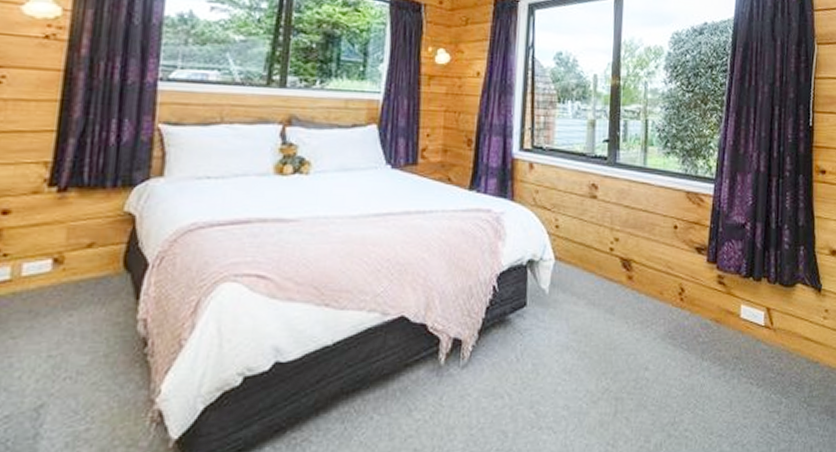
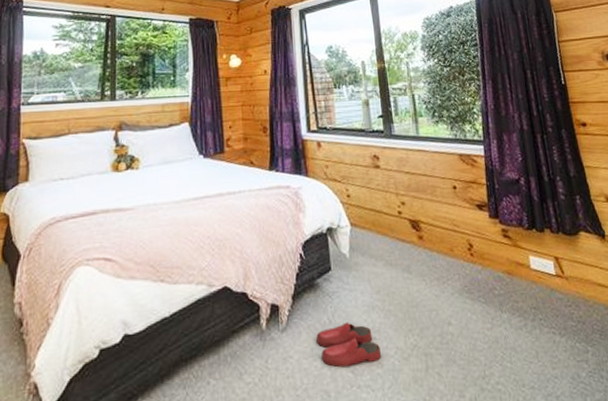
slippers: none [500,361,569,408] -> present [316,321,381,368]

